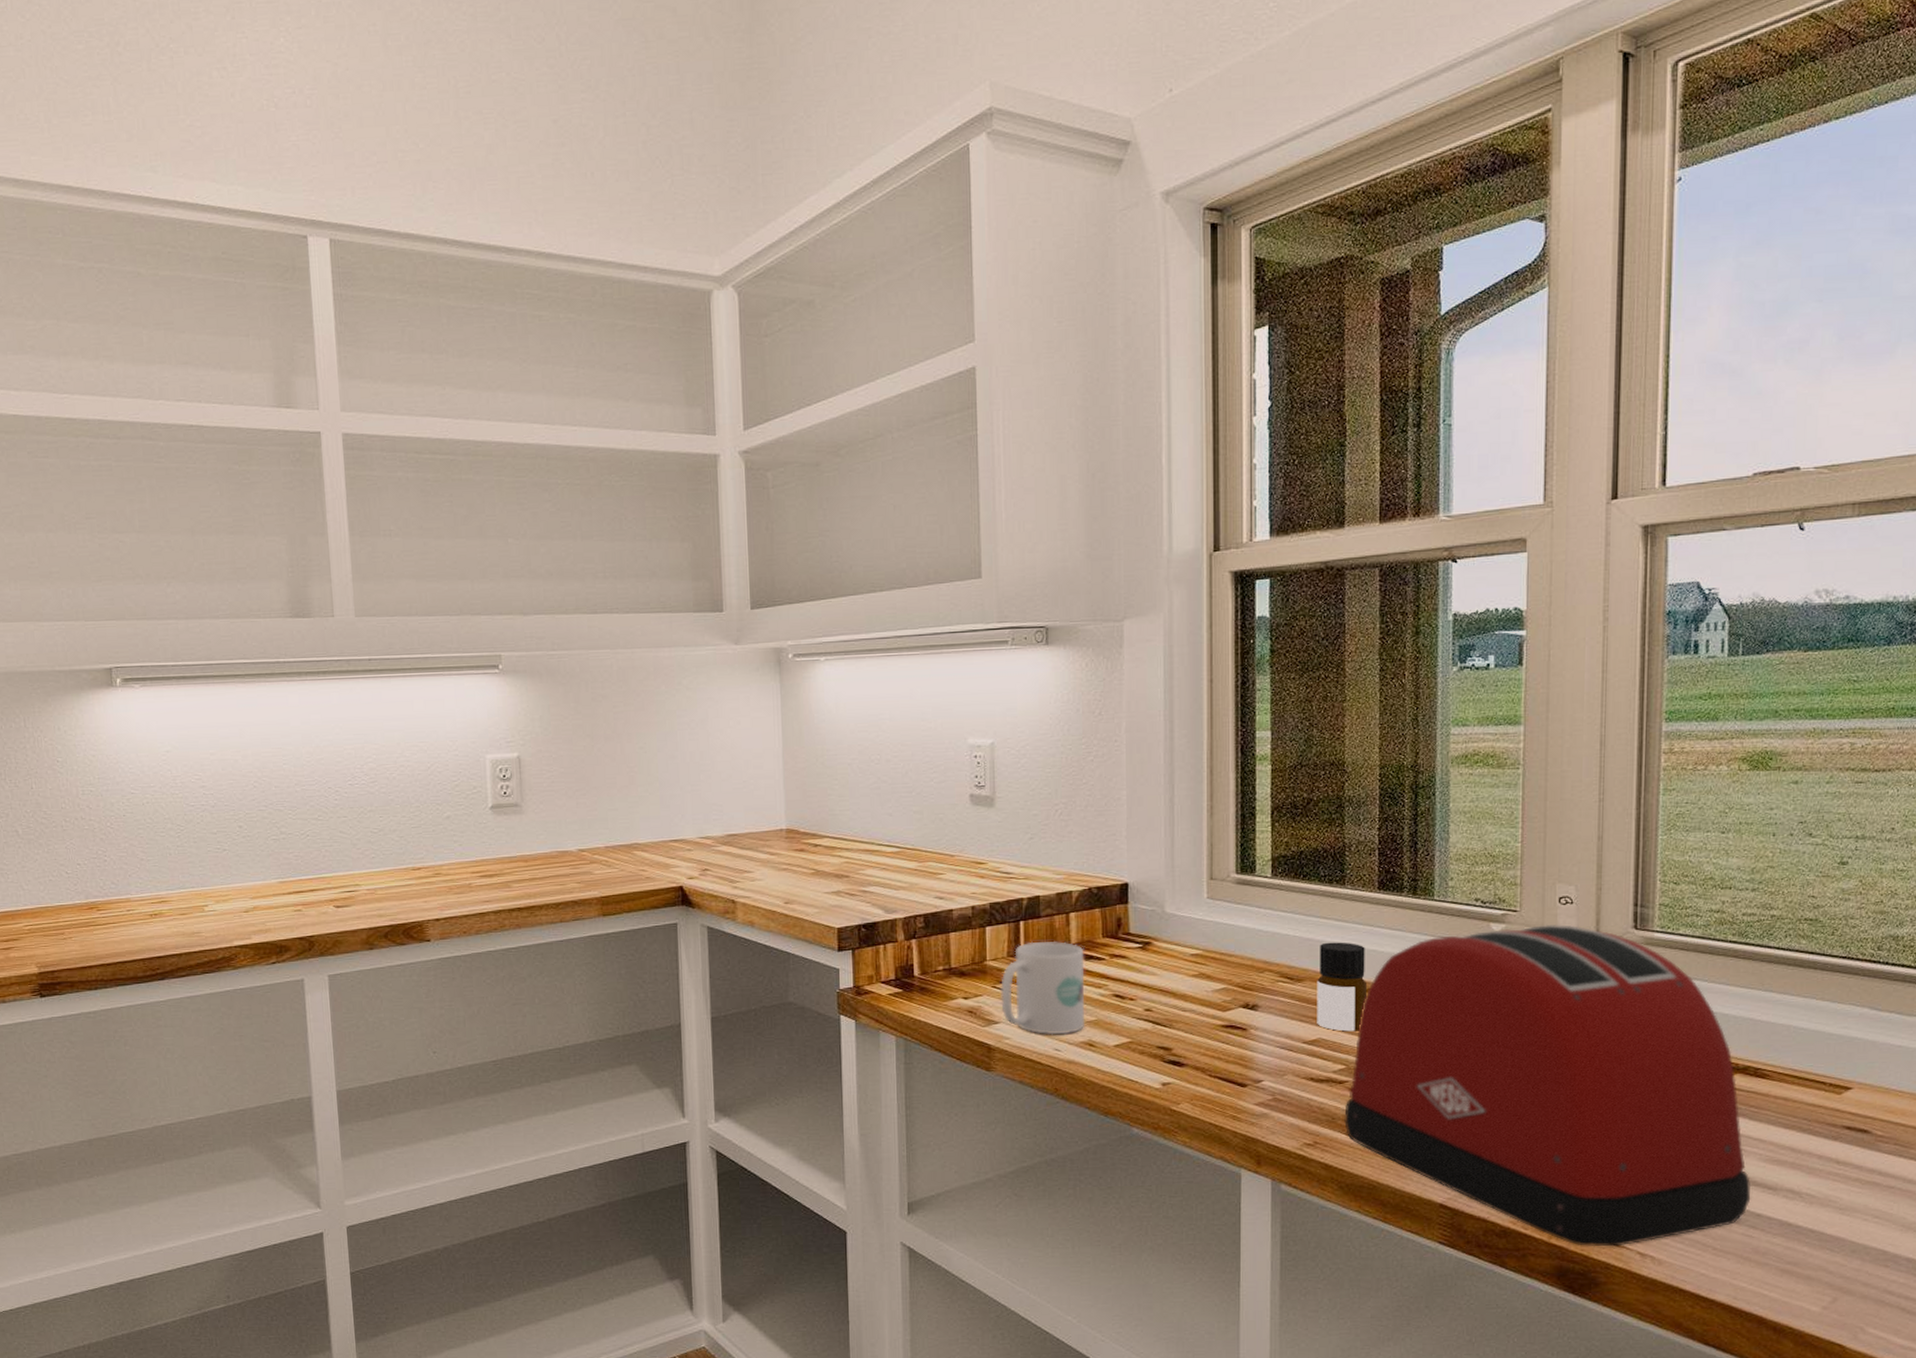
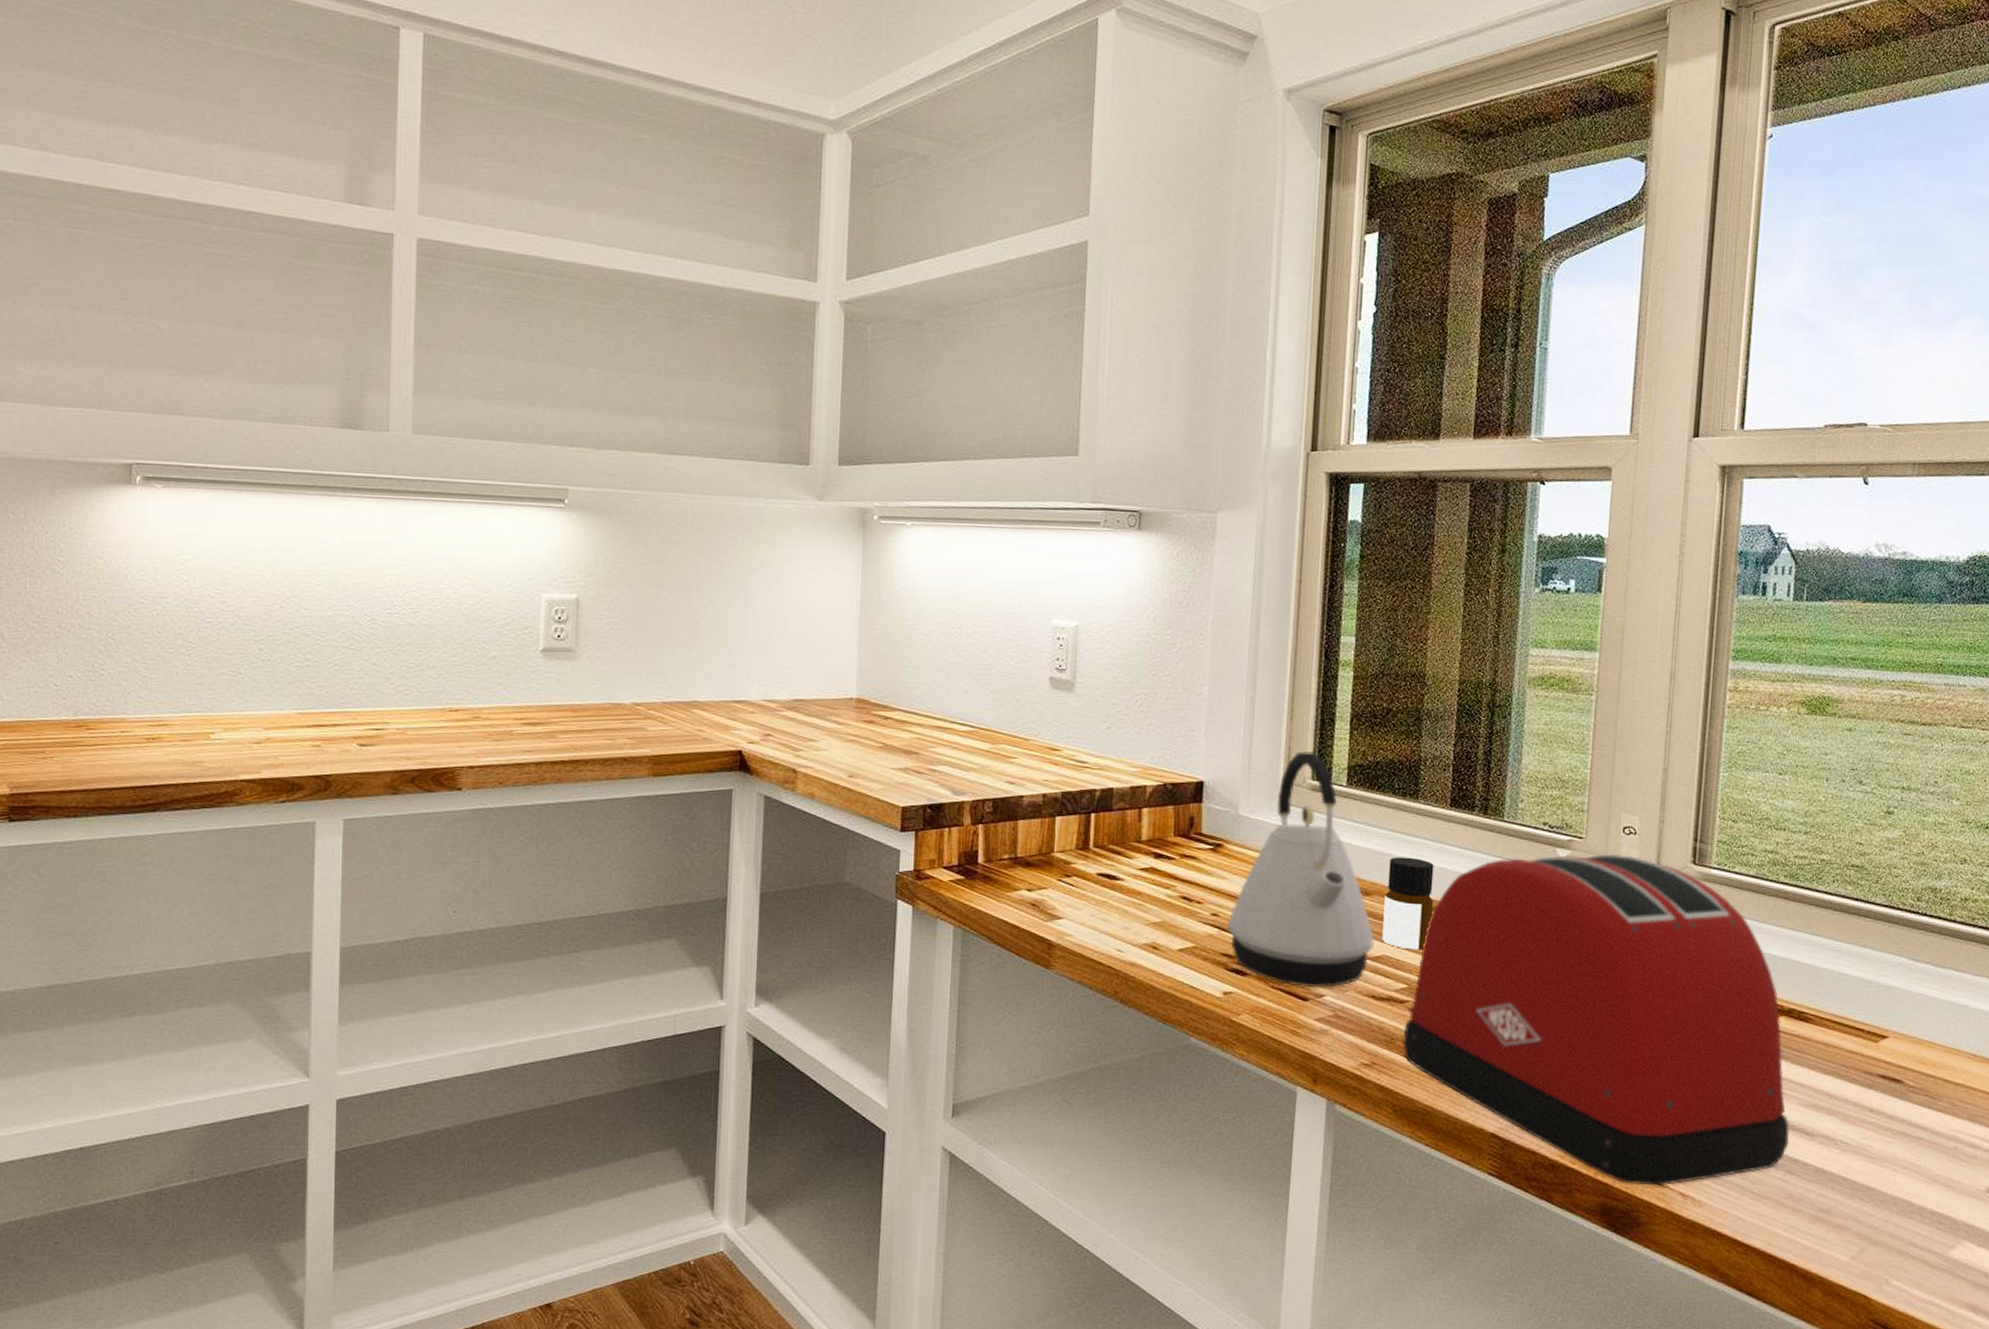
mug: present [1001,941,1085,1035] -> none [1065,835,1155,935]
kettle: none [1160,846,1309,1075] -> present [1227,751,1374,988]

